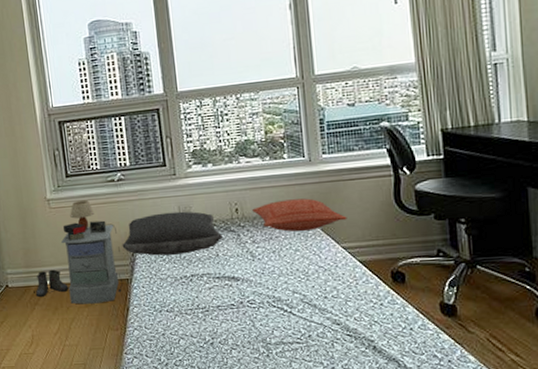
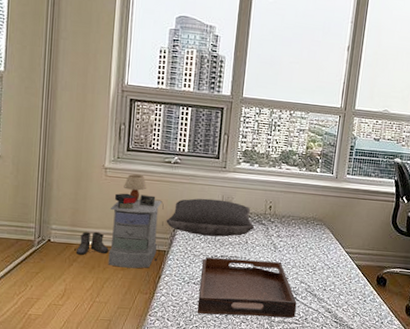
serving tray: none [170,273,296,346] -> present [197,257,297,318]
pillow: present [252,198,347,232] -> none [283,205,355,234]

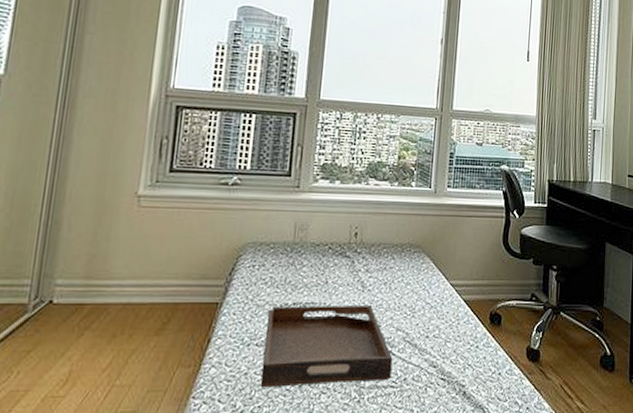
boots: present [75,231,109,255] -> none [89,284,138,319]
nightstand: present [108,174,164,269] -> none [135,201,217,332]
pillow: present [166,198,254,237] -> none [220,228,336,278]

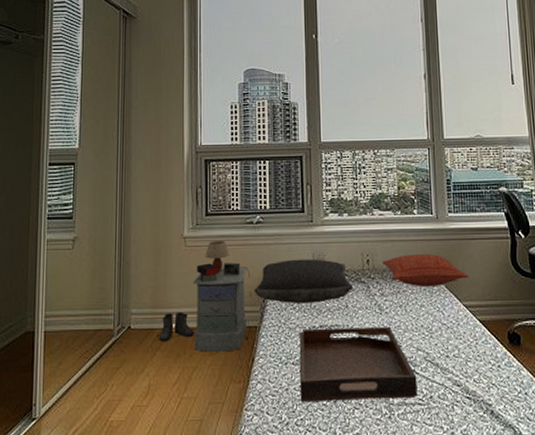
boots: none [89,284,138,319] -> present [158,312,194,341]
nightstand: none [135,201,217,332] -> present [192,240,251,352]
pillow: none [220,228,336,278] -> present [254,259,353,303]
pillow: none [372,229,460,265] -> present [382,254,469,287]

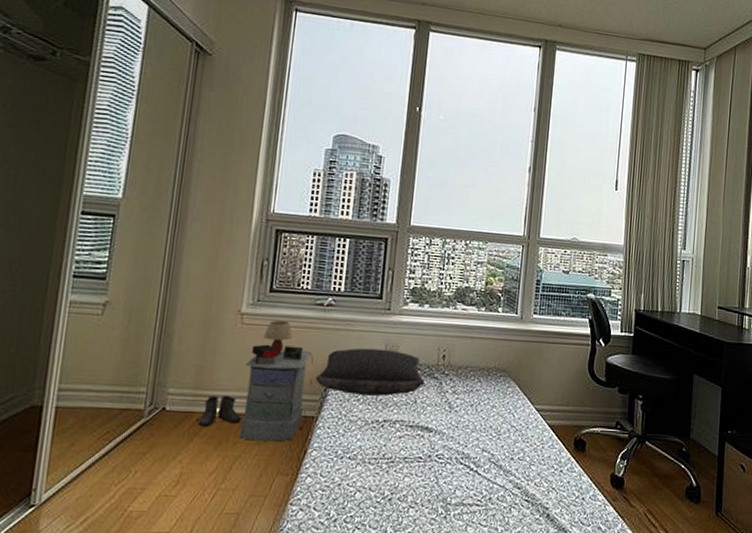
serving tray: present [299,327,418,403] -> none [352,422,478,499]
pillow: present [382,254,469,287] -> none [459,353,545,388]

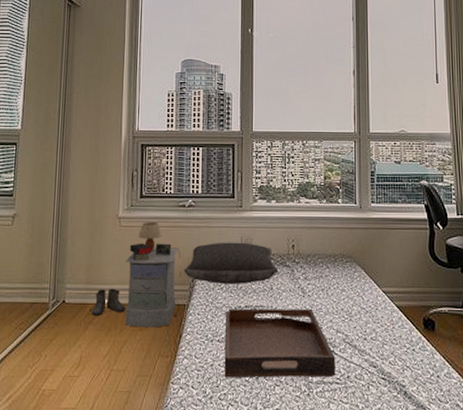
serving tray: none [352,422,478,499] -> present [224,308,336,378]

